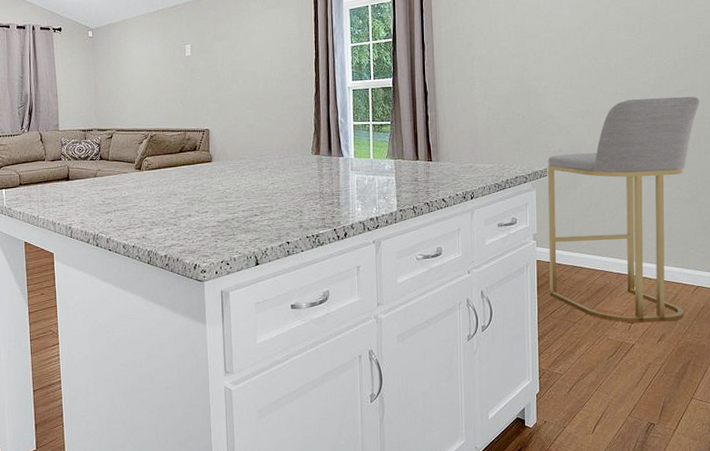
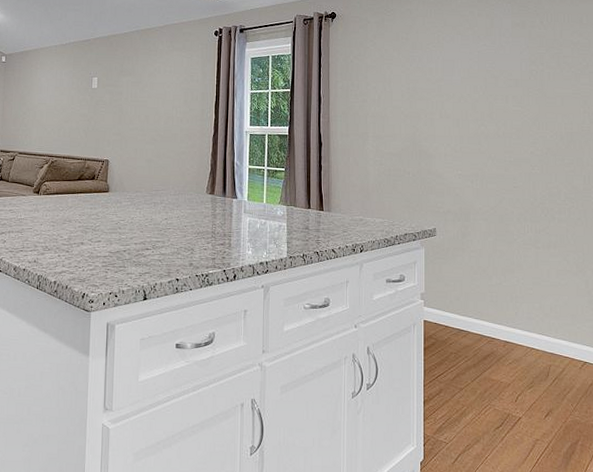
bar stool: present [547,96,700,323] -> none [436,167,586,397]

